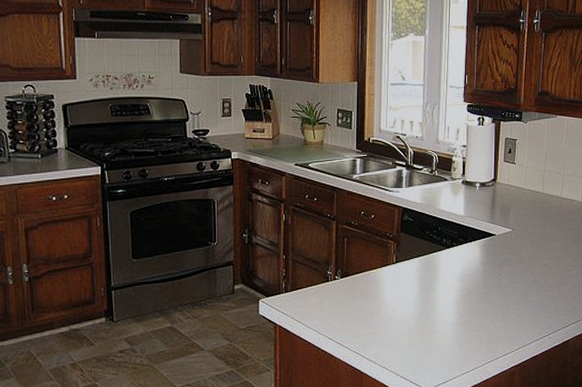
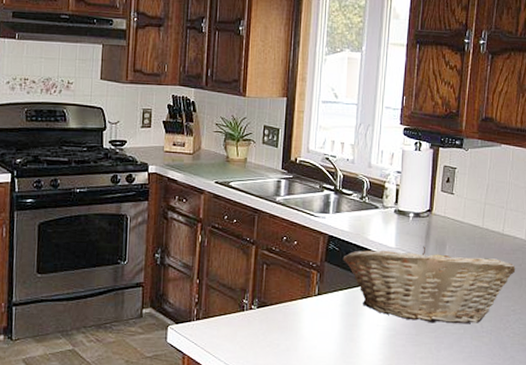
fruit basket: none [417,213,574,282] -> present [342,246,516,324]

